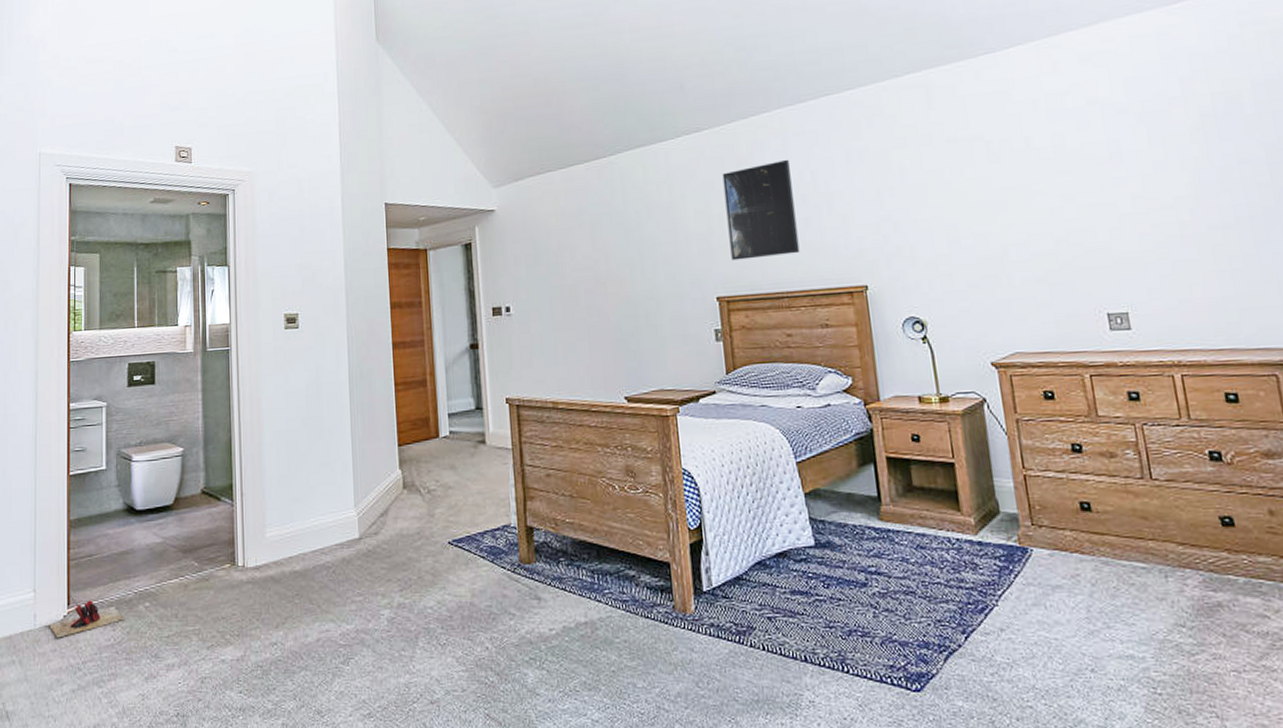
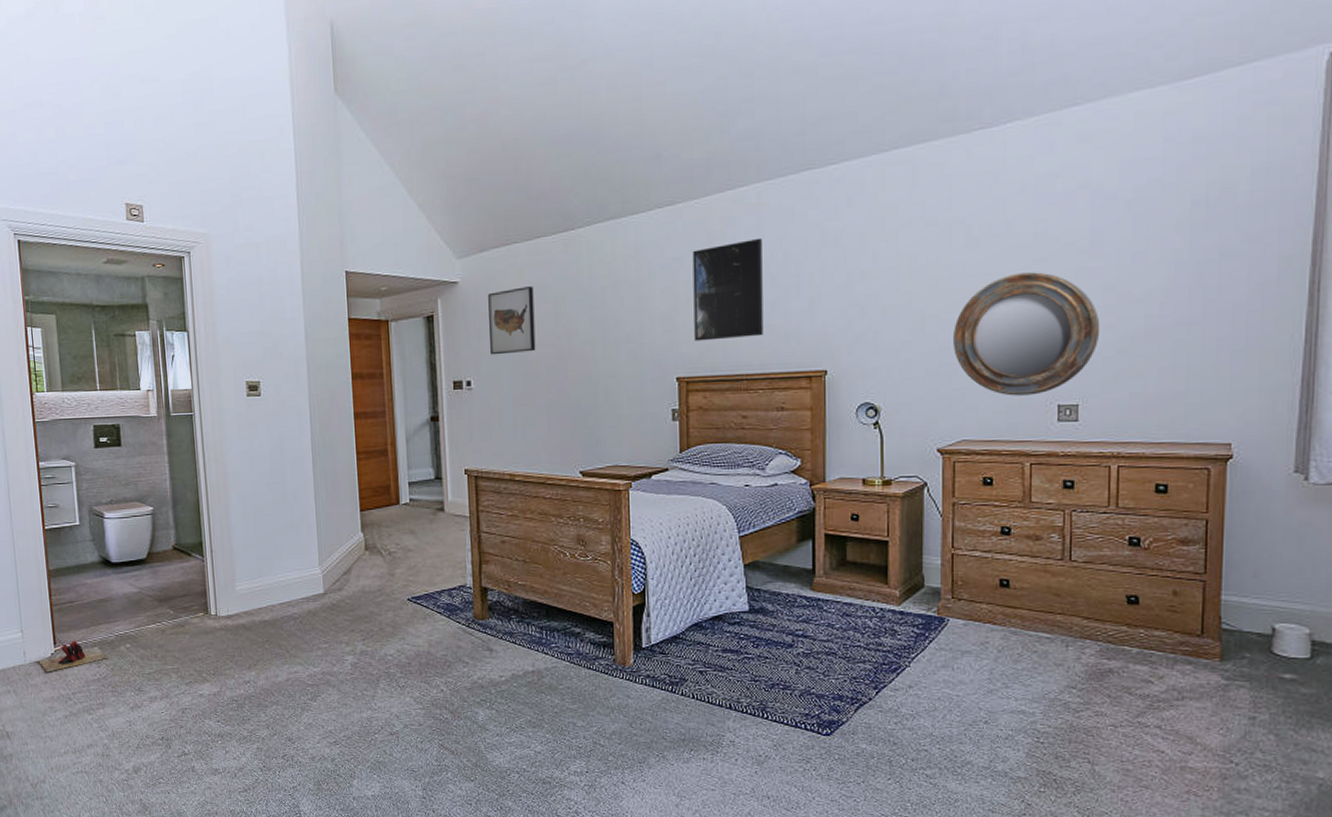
wall art: none [525,212,574,281] -> present [488,286,536,355]
home mirror: none [989,183,1136,306] -> present [953,272,1100,396]

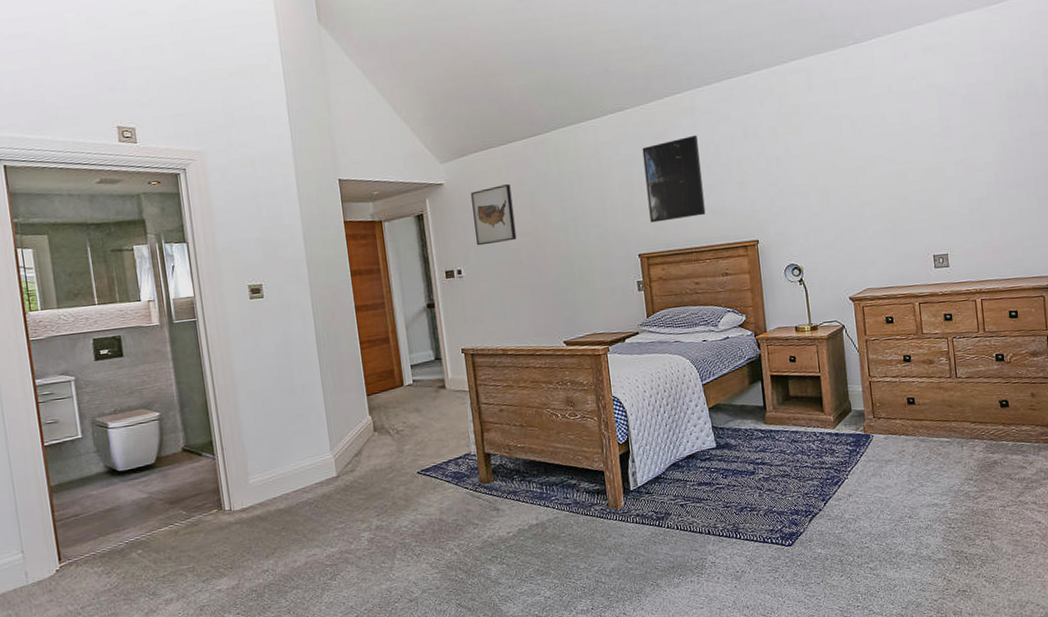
slippers: present [38,641,108,672] -> none [41,554,119,590]
home mirror: present [953,272,1100,396] -> none [851,152,957,251]

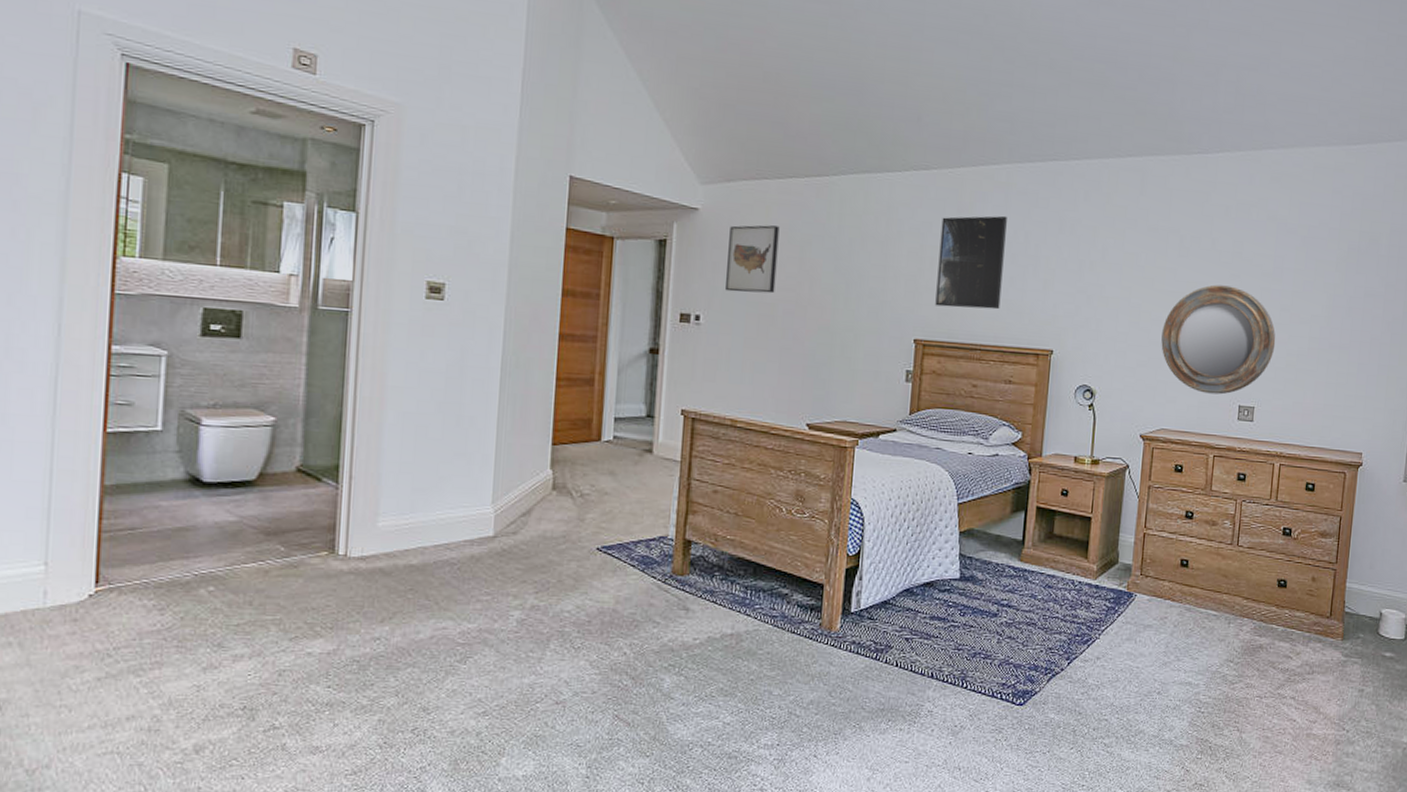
home mirror: none [851,152,957,251] -> present [1161,284,1276,395]

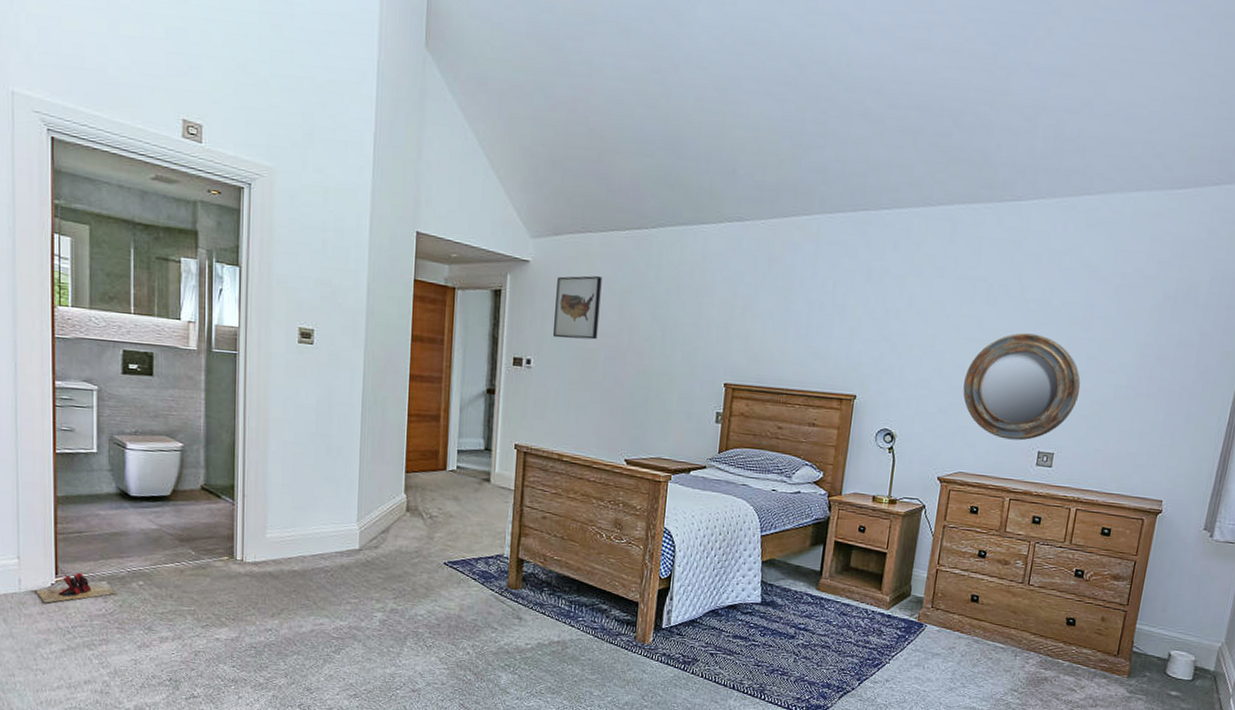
slippers: none [65,579,178,620] -> present [35,573,117,603]
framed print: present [935,215,1007,310] -> none [745,265,816,356]

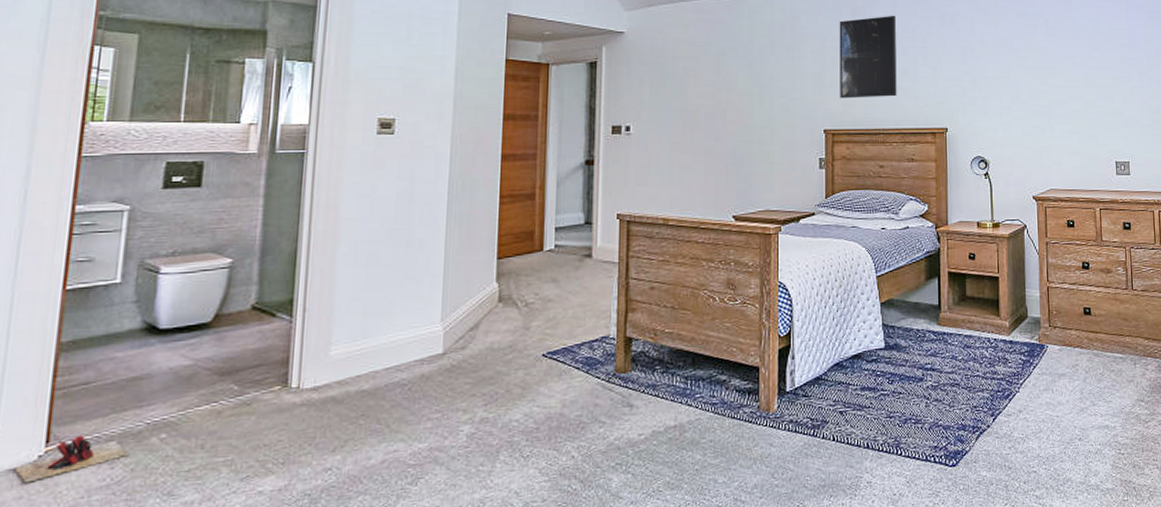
wall art: present [553,276,602,340] -> none [652,41,697,102]
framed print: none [745,265,816,356] -> present [839,15,897,98]
home mirror: present [963,333,1081,441] -> none [1040,58,1140,154]

